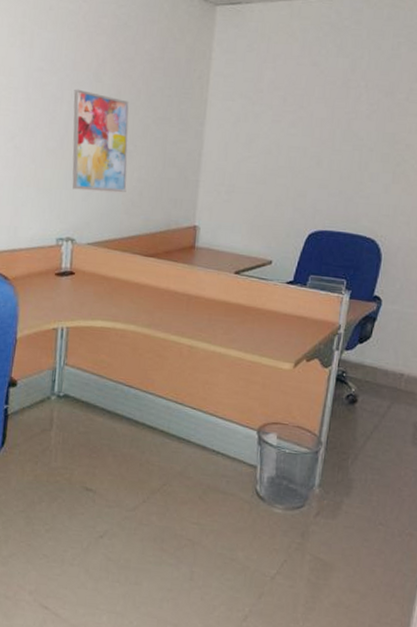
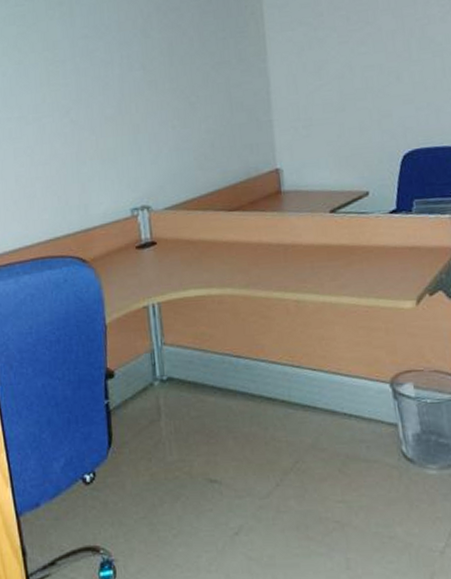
wall art: present [72,89,129,193] -> none [123,49,197,154]

